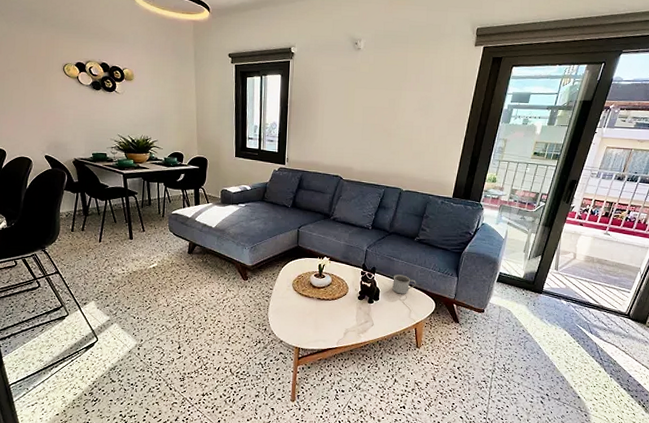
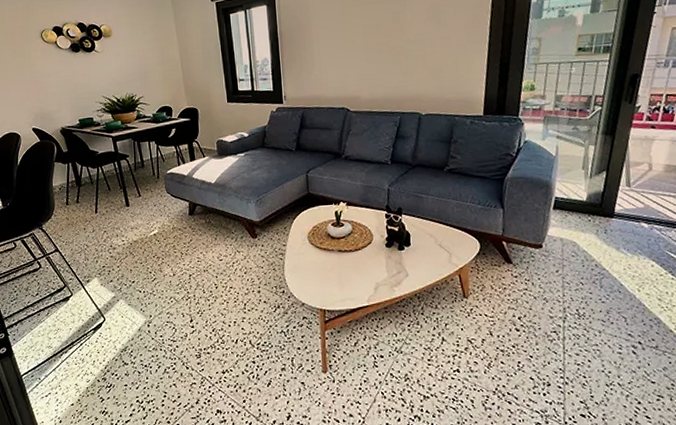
mug: present [392,274,416,294] -> none [424,213,453,236]

